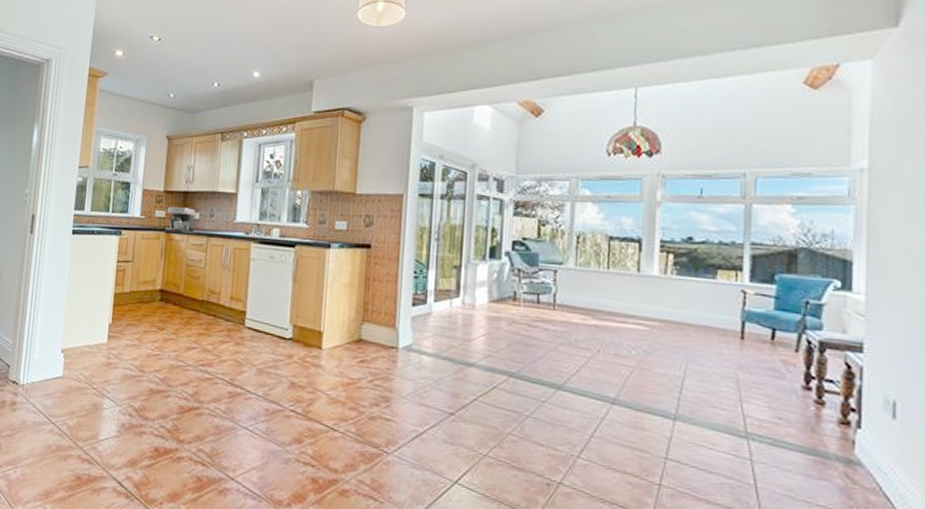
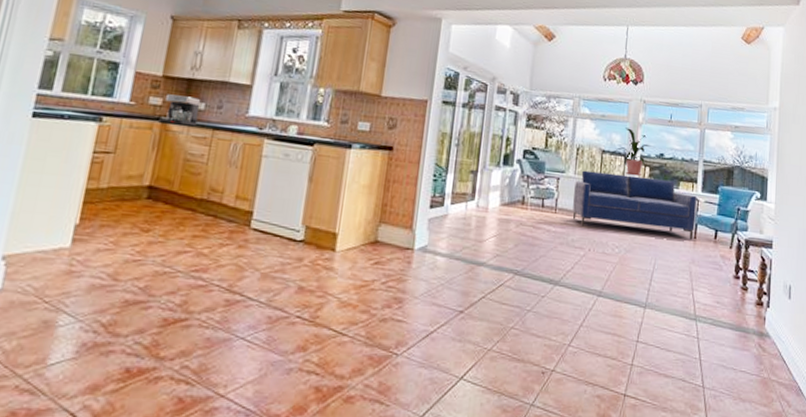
sofa: none [575,261,743,341] -> present [572,170,697,240]
house plant: none [620,208,678,266] -> present [611,127,654,177]

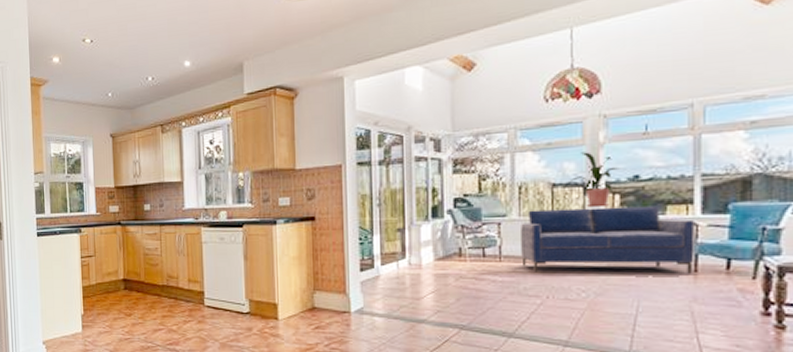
coffee maker: present [158,94,201,127] -> none [119,200,147,226]

